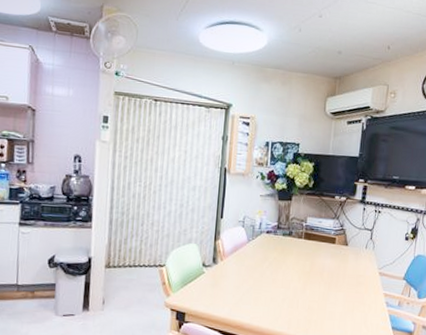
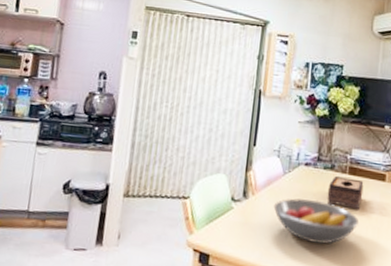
fruit bowl: none [240,262,313,299] -> present [273,198,358,245]
tissue box: none [285,241,317,269] -> present [327,176,364,210]

